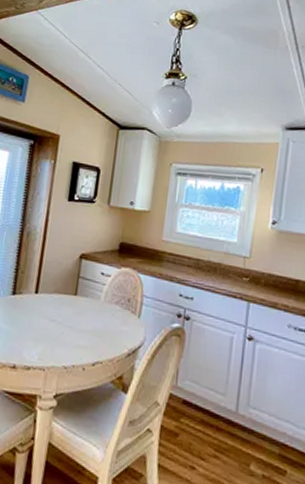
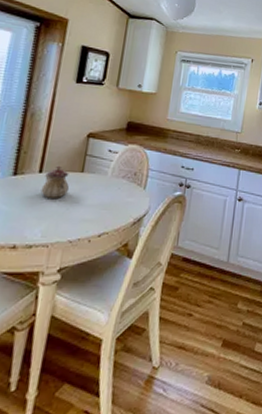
teapot: none [37,287,64,321] -> present [40,165,70,198]

